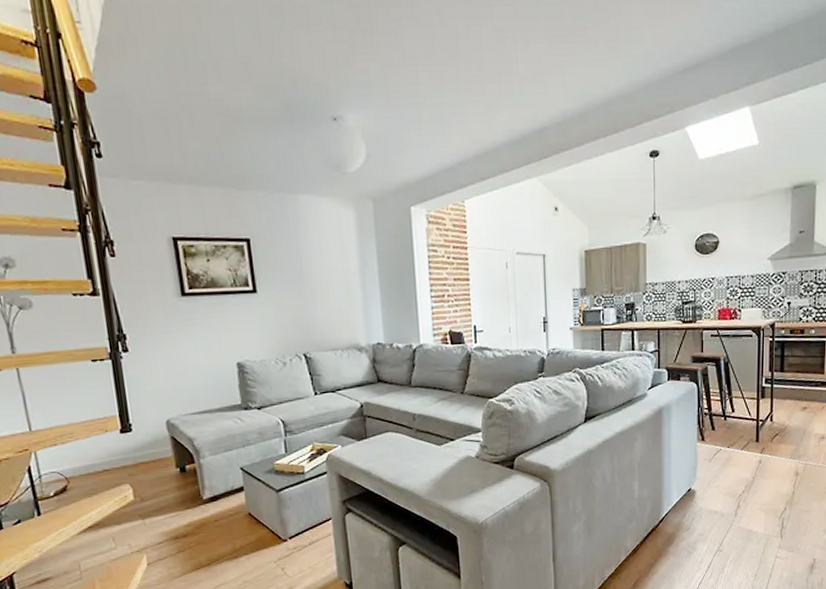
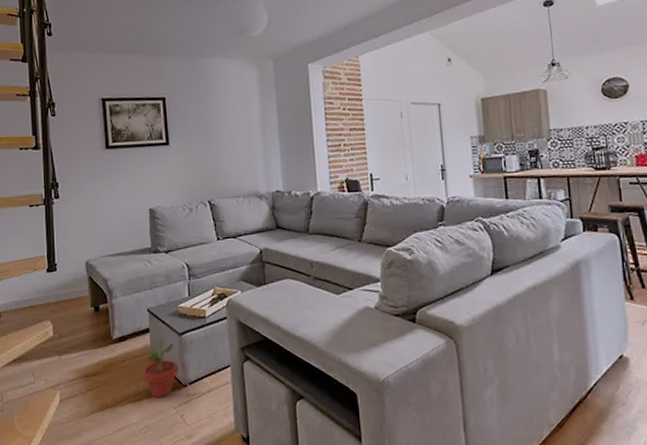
potted plant: none [237,492,278,554] -> present [141,334,179,397]

